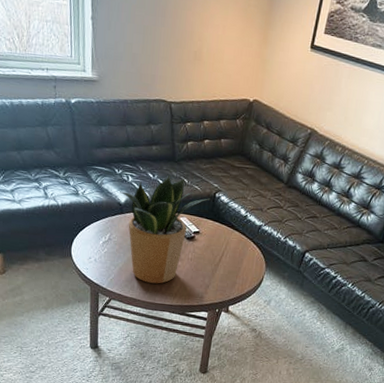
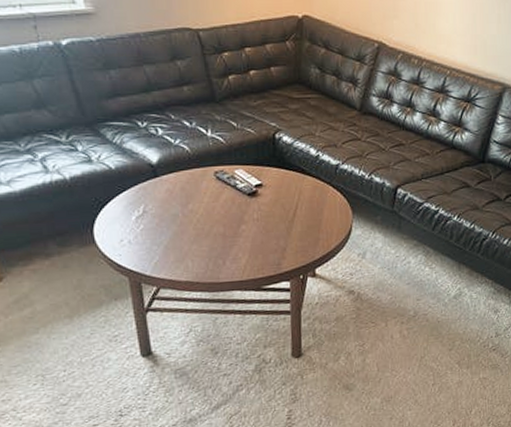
potted plant: present [120,175,211,284] -> none [148,120,270,259]

